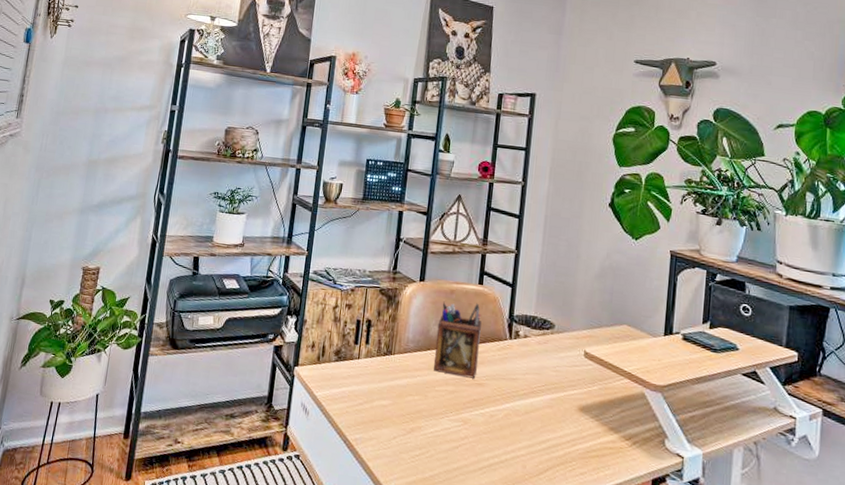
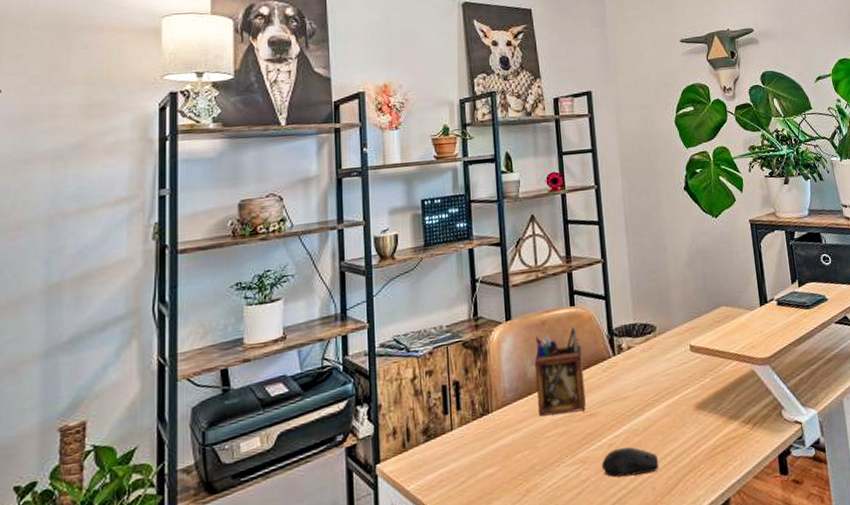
computer mouse: none [480,420,534,453] -> present [601,447,659,477]

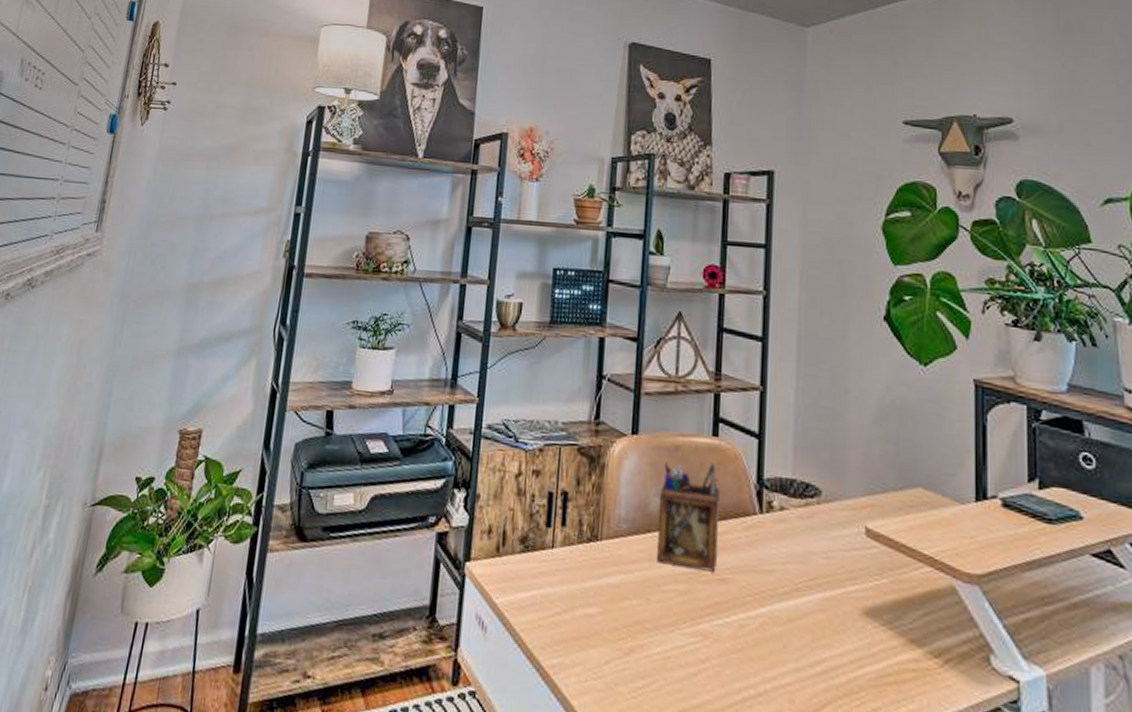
computer mouse: present [601,447,659,477] -> none [726,633,803,680]

